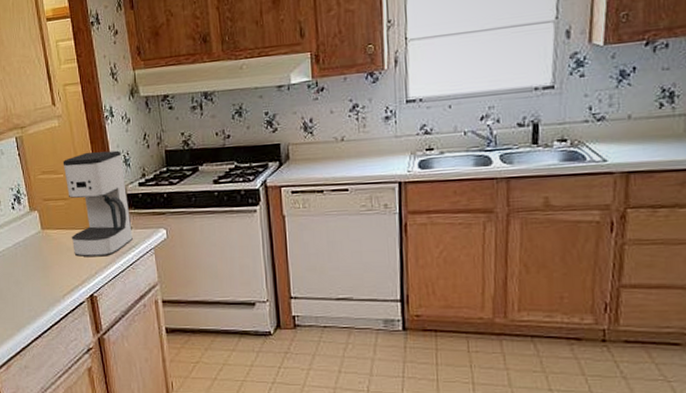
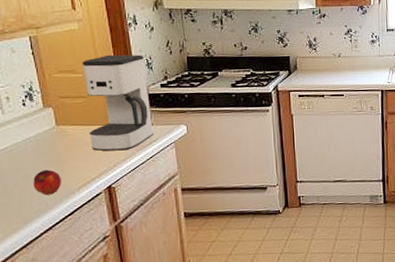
apple: none [23,275,48,302] -> present [33,169,61,195]

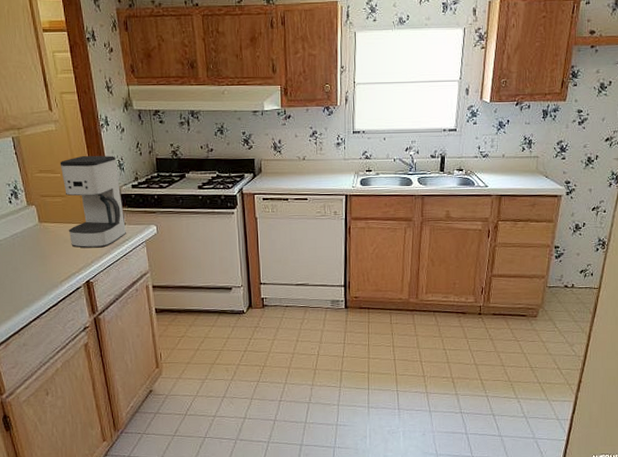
apple: present [33,169,61,195] -> none [21,263,46,287]

